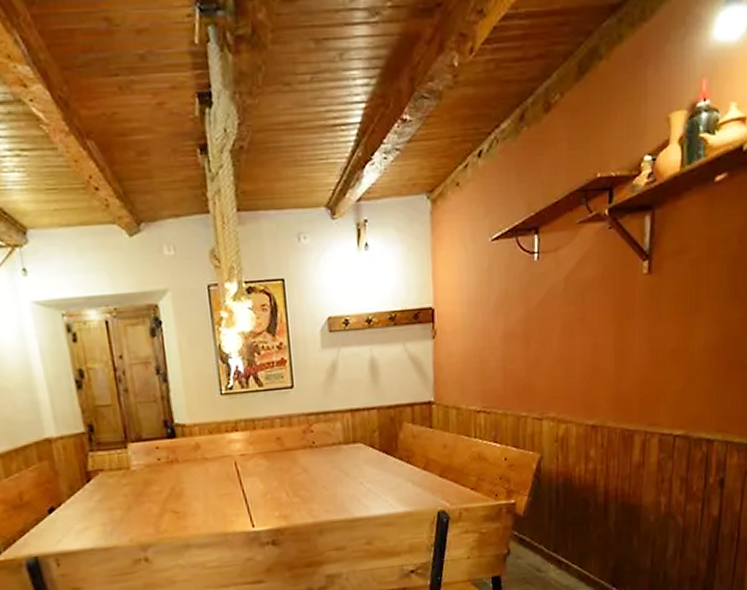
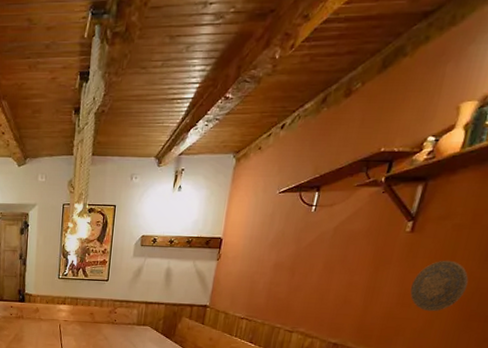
decorative plate: none [661,302,718,369] -> present [410,260,469,312]

